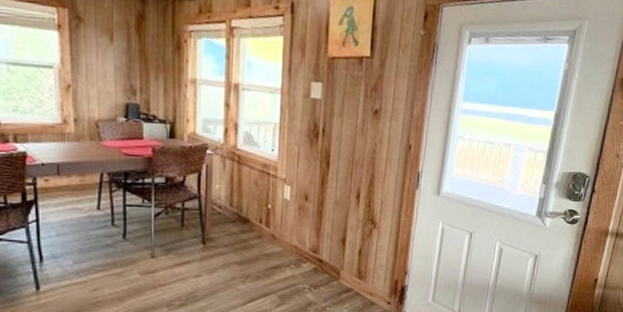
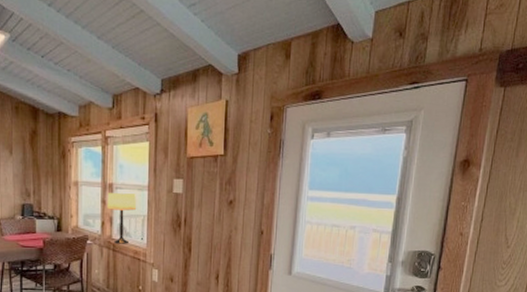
table lamp: none [231,94,267,157] -> present [107,192,136,245]

